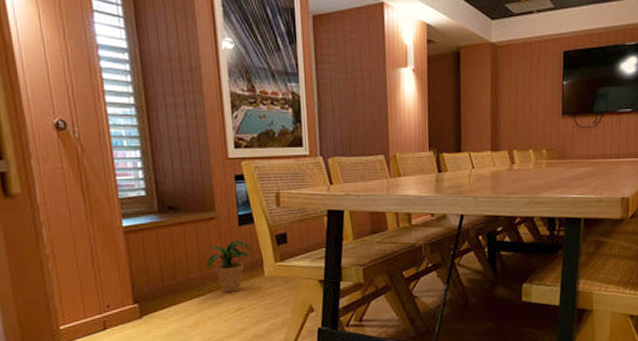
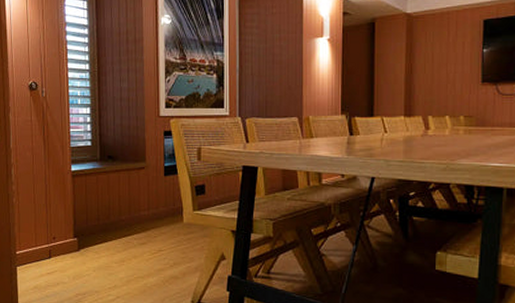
potted plant: present [201,240,252,293] -> none [131,188,174,235]

